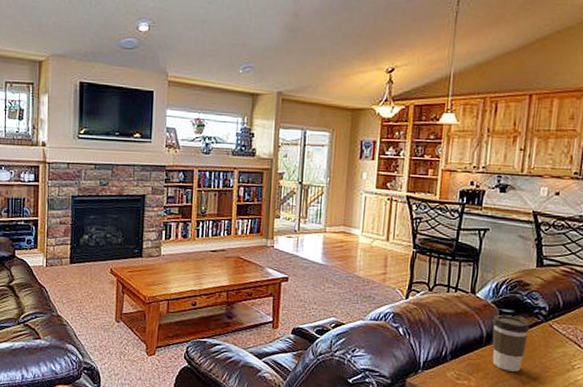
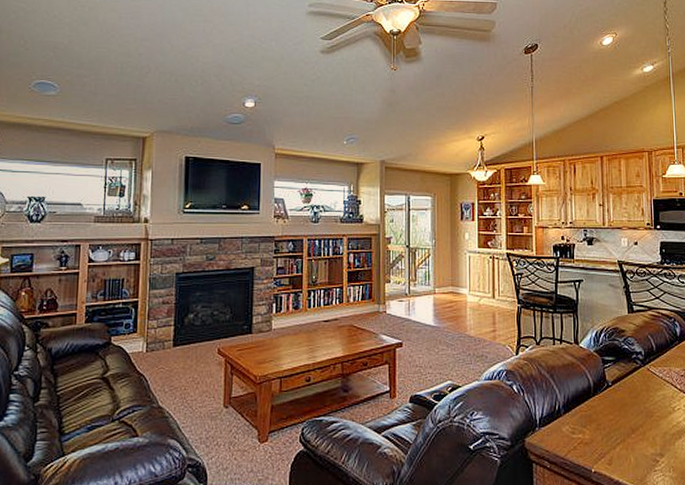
coffee cup: present [492,314,530,372] -> none [597,362,631,420]

